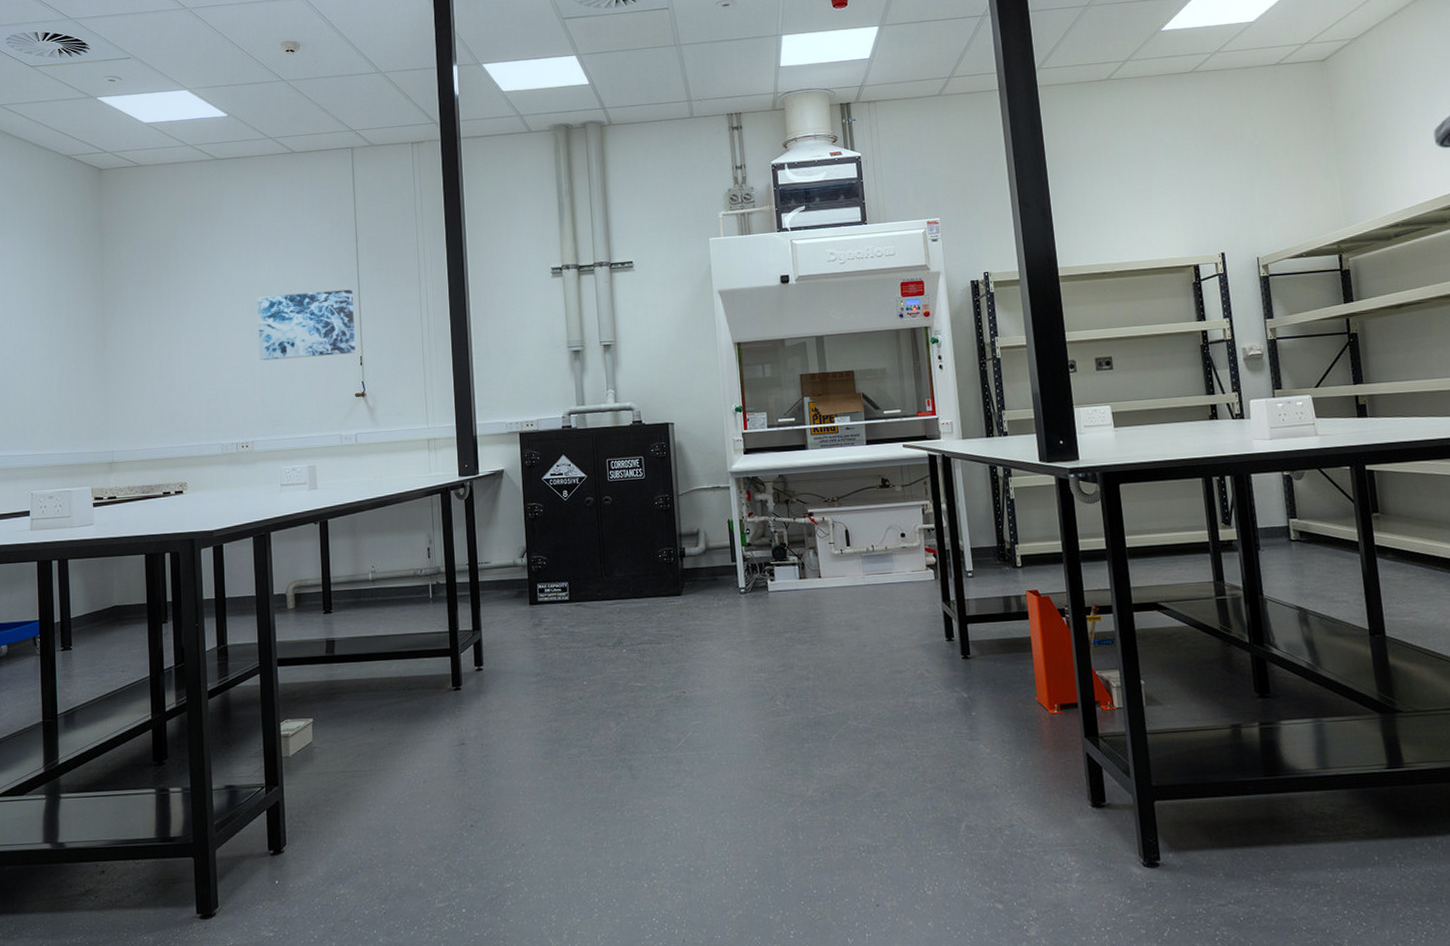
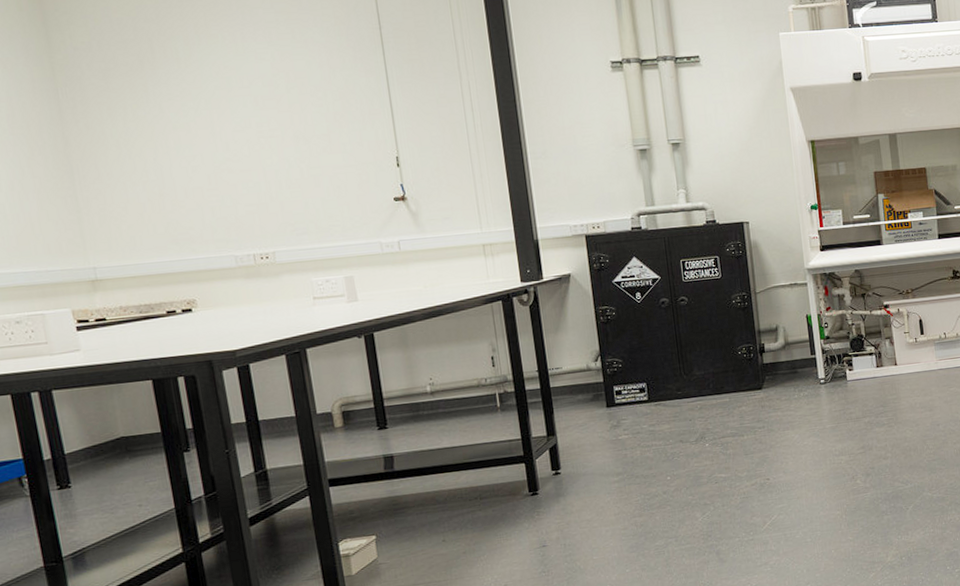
wall art: present [257,289,355,361] -> none [261,82,390,163]

